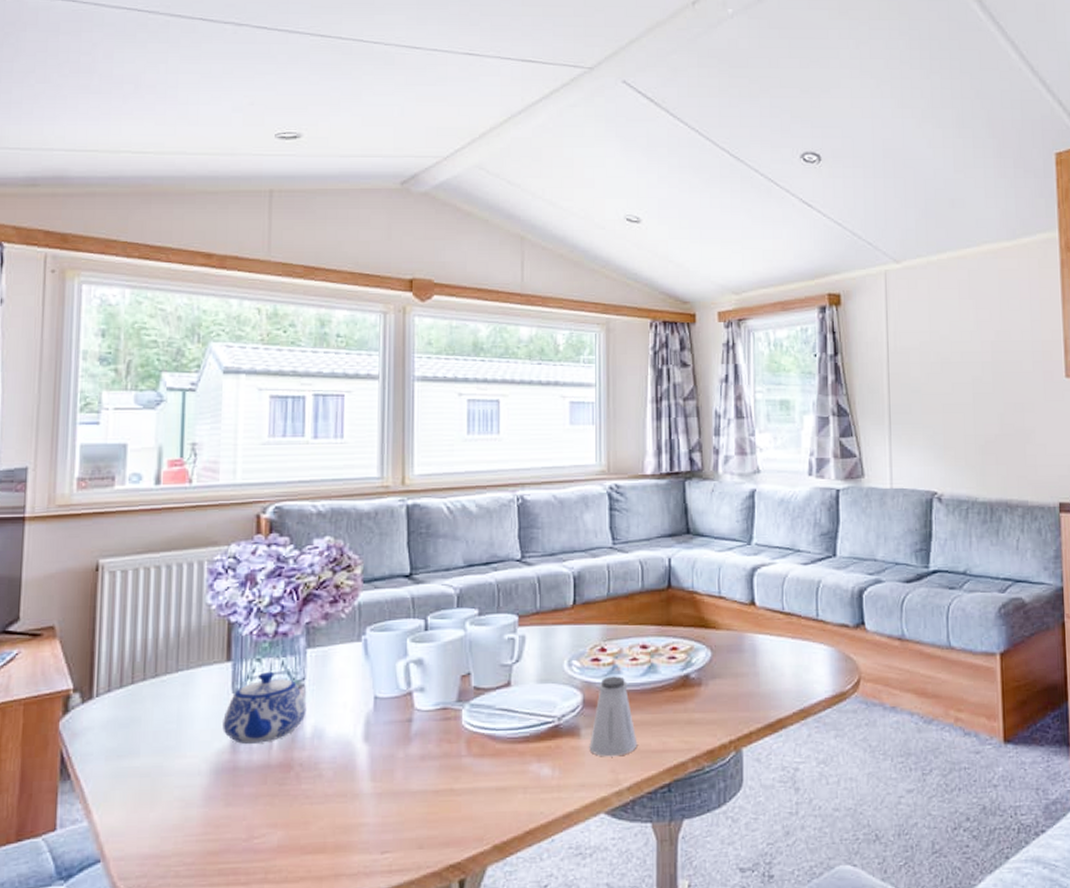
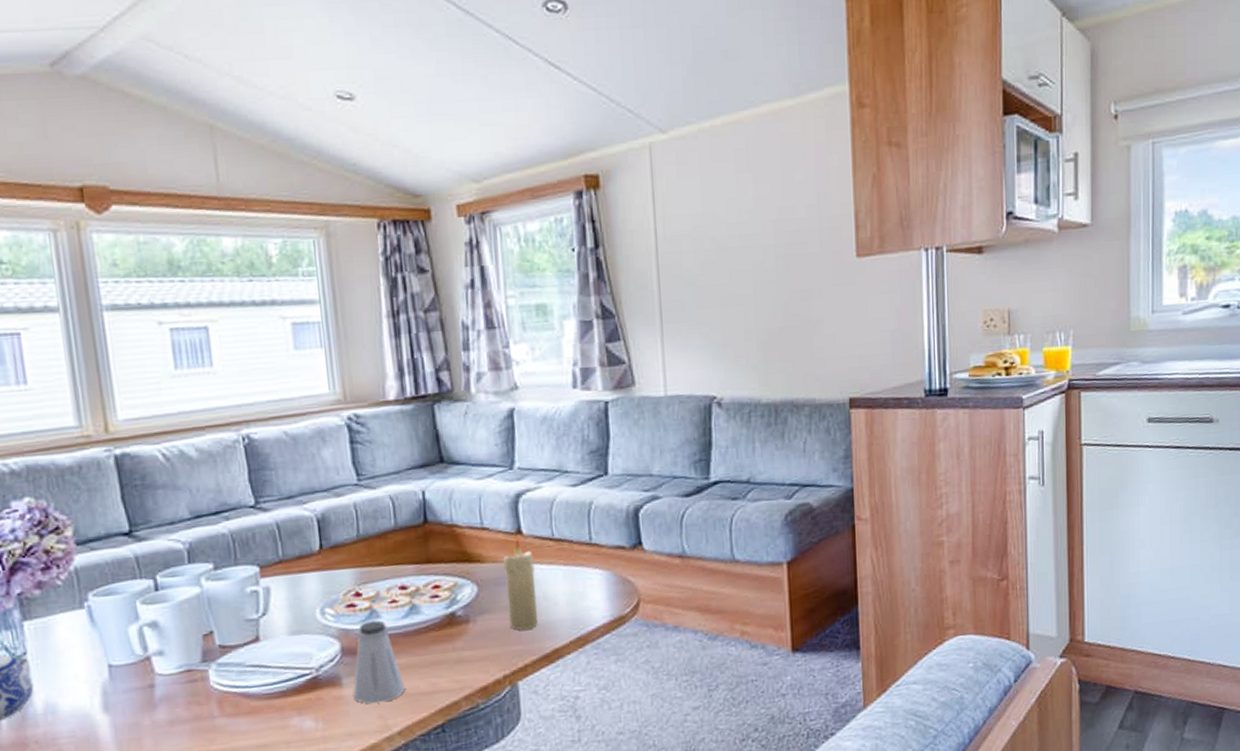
candle: none [736,608,765,697] -> present [503,538,539,630]

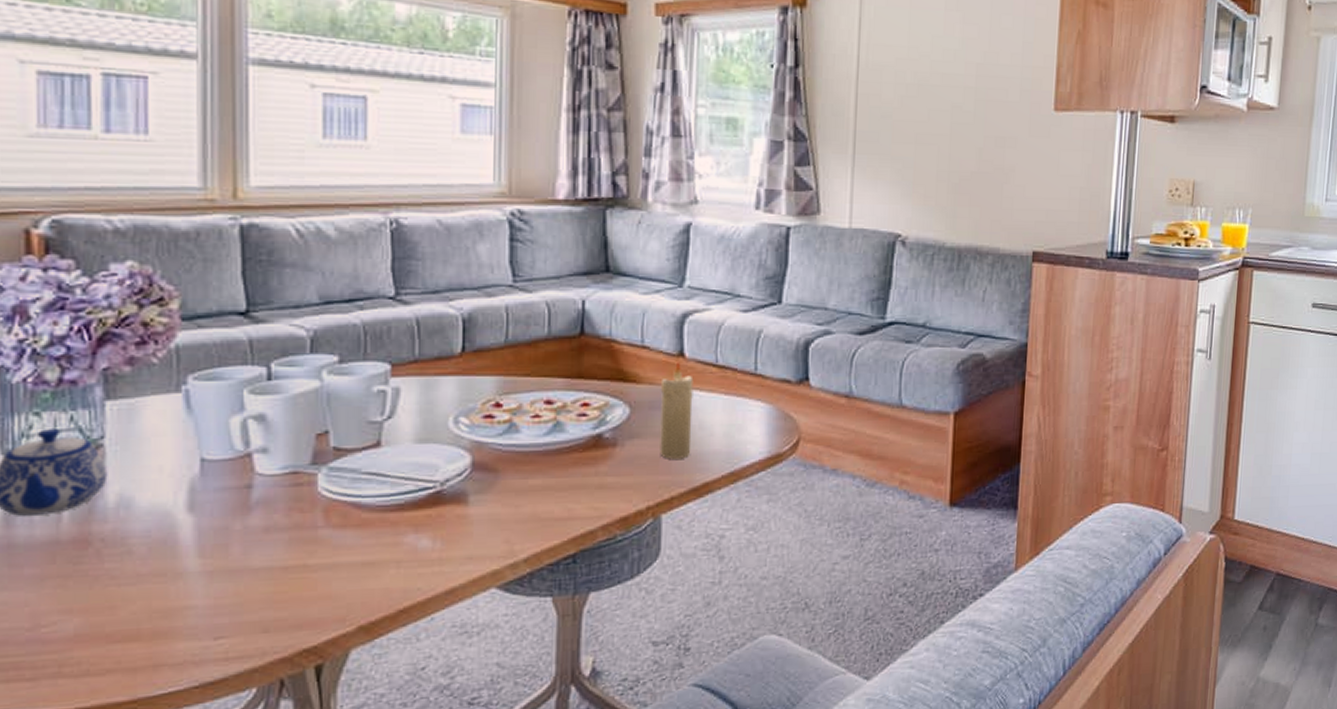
saltshaker: present [352,620,405,704] -> none [479,435,538,526]

